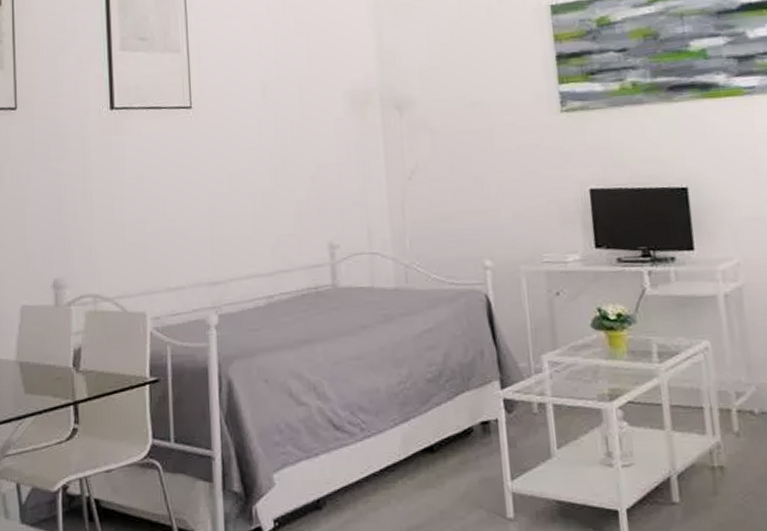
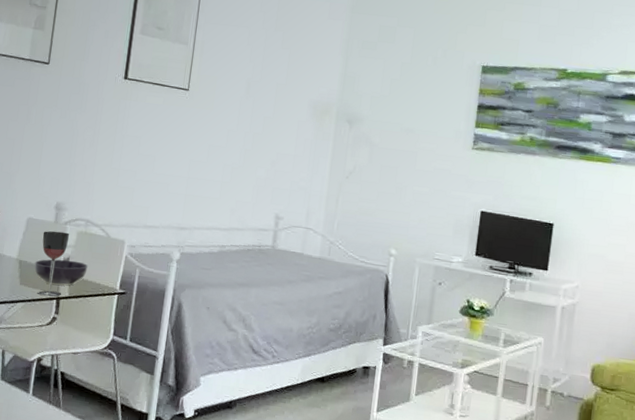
bowl: none [39,350,106,387] -> present [34,259,88,286]
wineglass: none [43,315,78,402] -> present [37,231,70,296]

